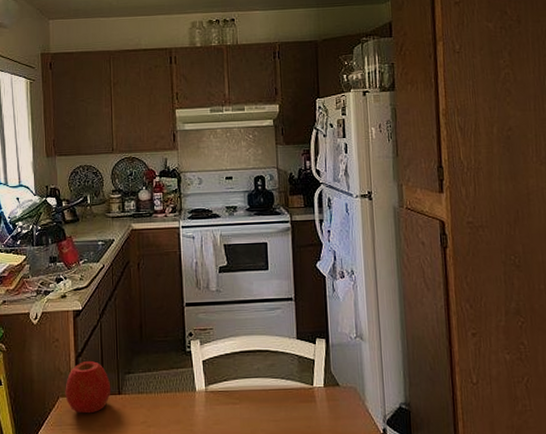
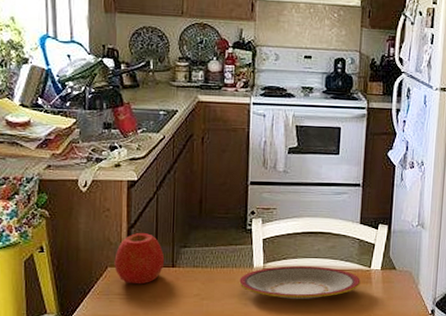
plate: none [183,386,304,423] -> present [239,265,361,299]

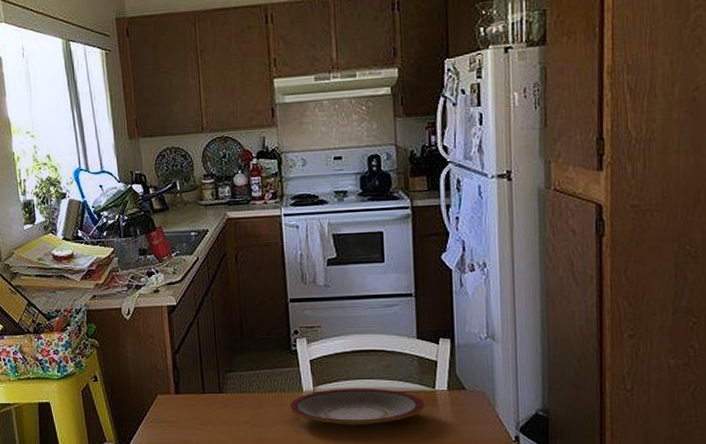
apple: present [114,233,165,285] -> none [163,359,212,412]

